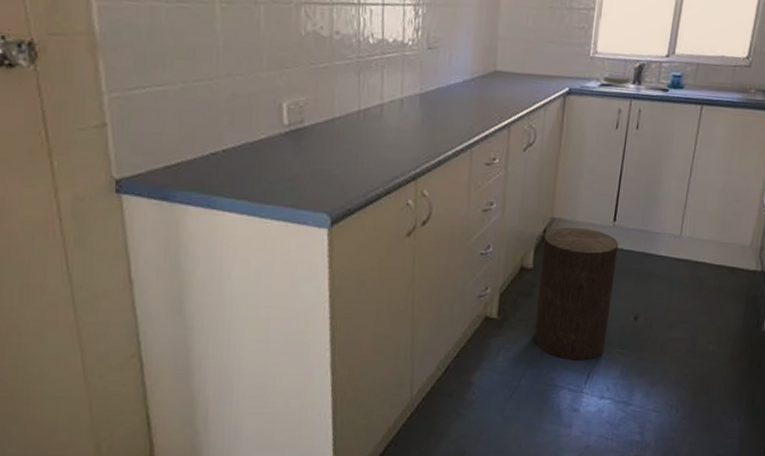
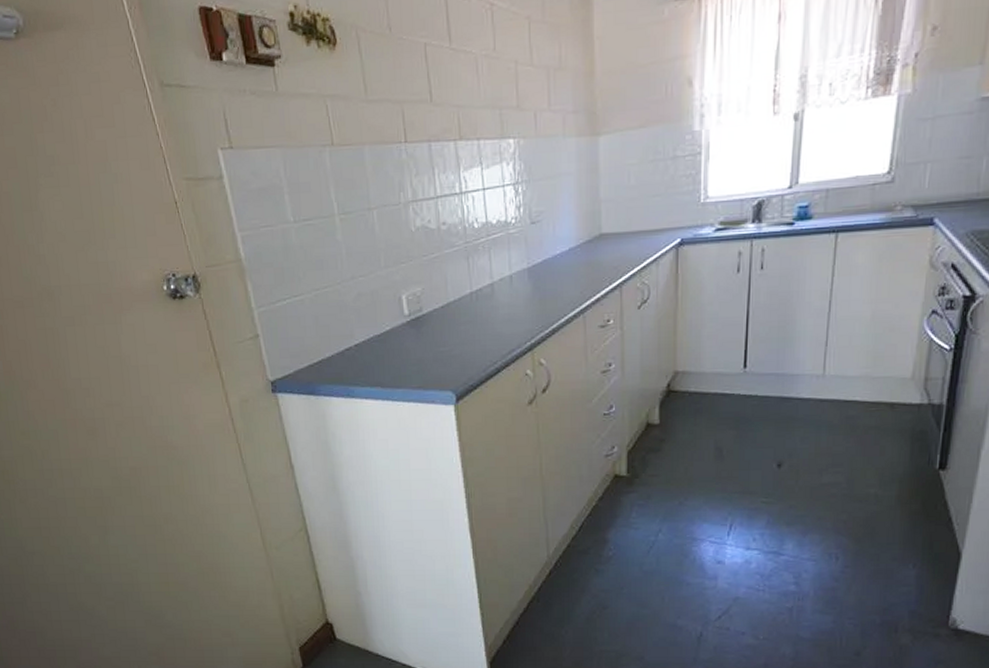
stool: present [534,227,619,361] -> none [668,378,752,513]

